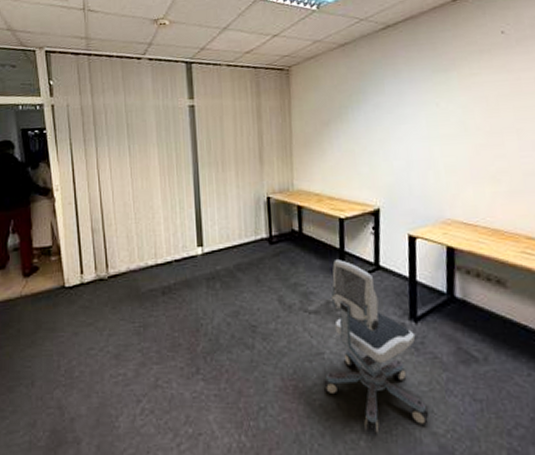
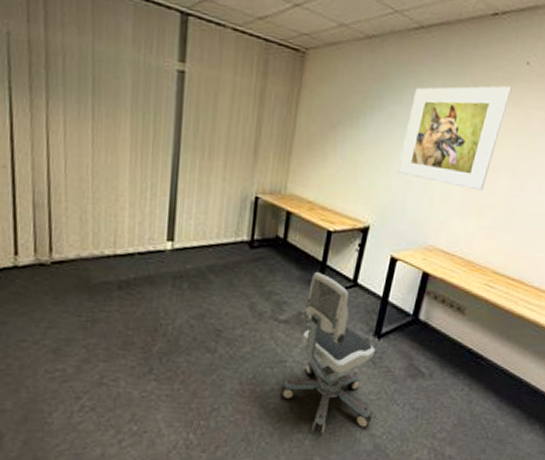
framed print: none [394,57,493,158] -> present [397,86,512,191]

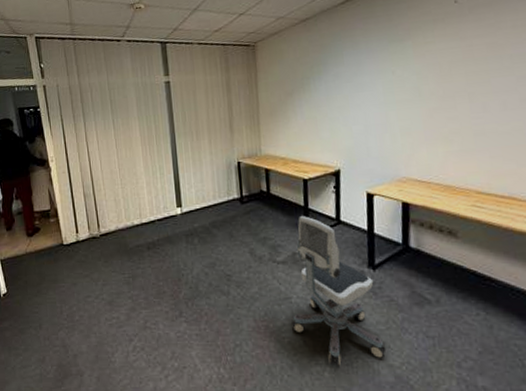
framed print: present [397,86,512,191] -> none [353,25,446,121]

